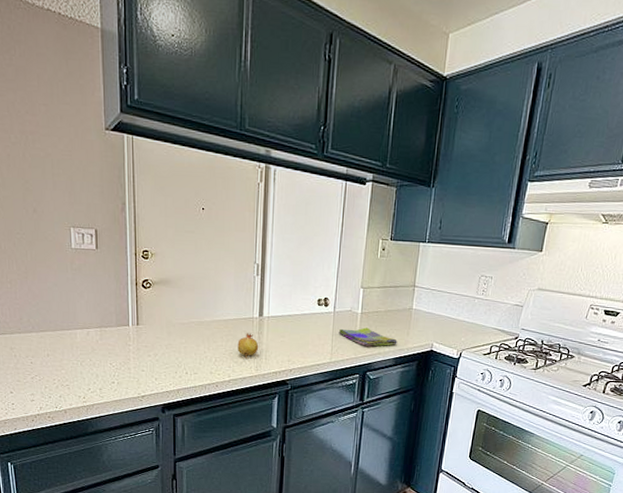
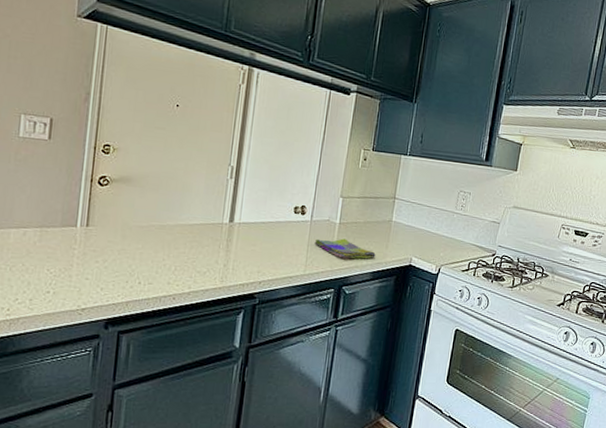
fruit: present [237,333,259,359] -> none [201,240,226,268]

